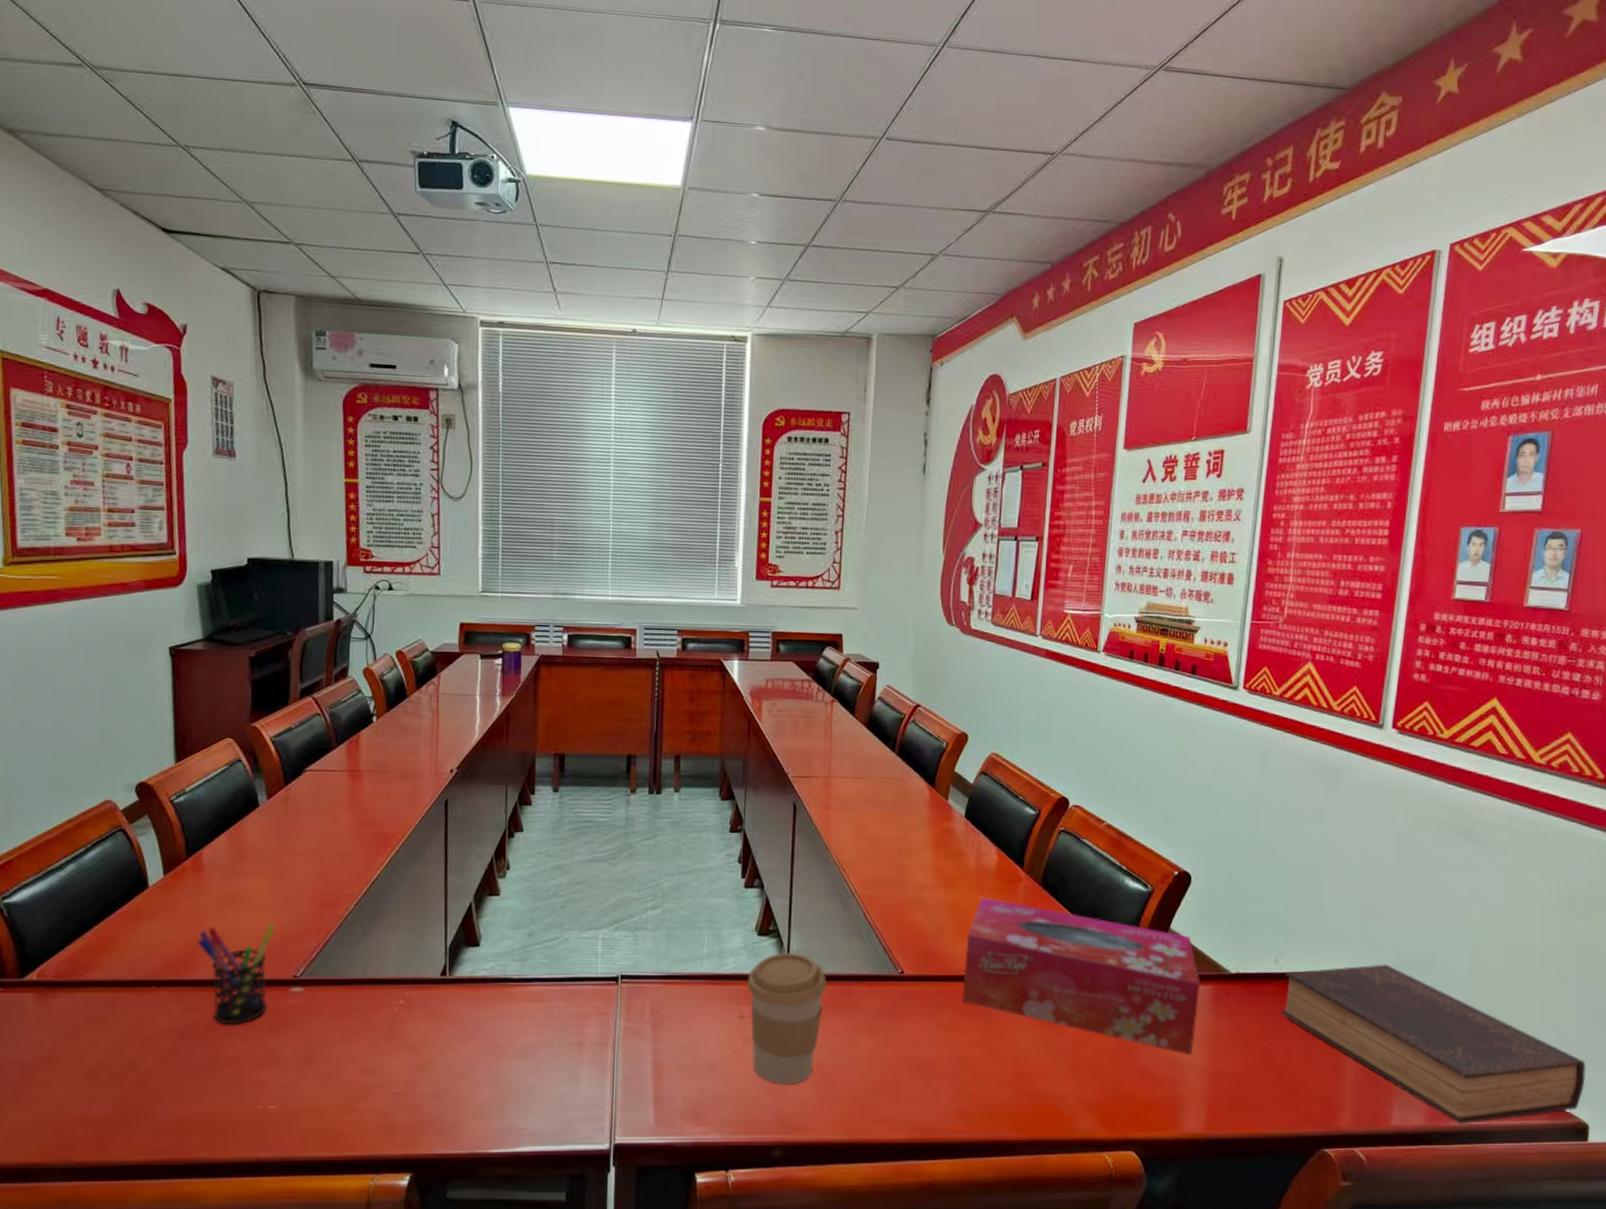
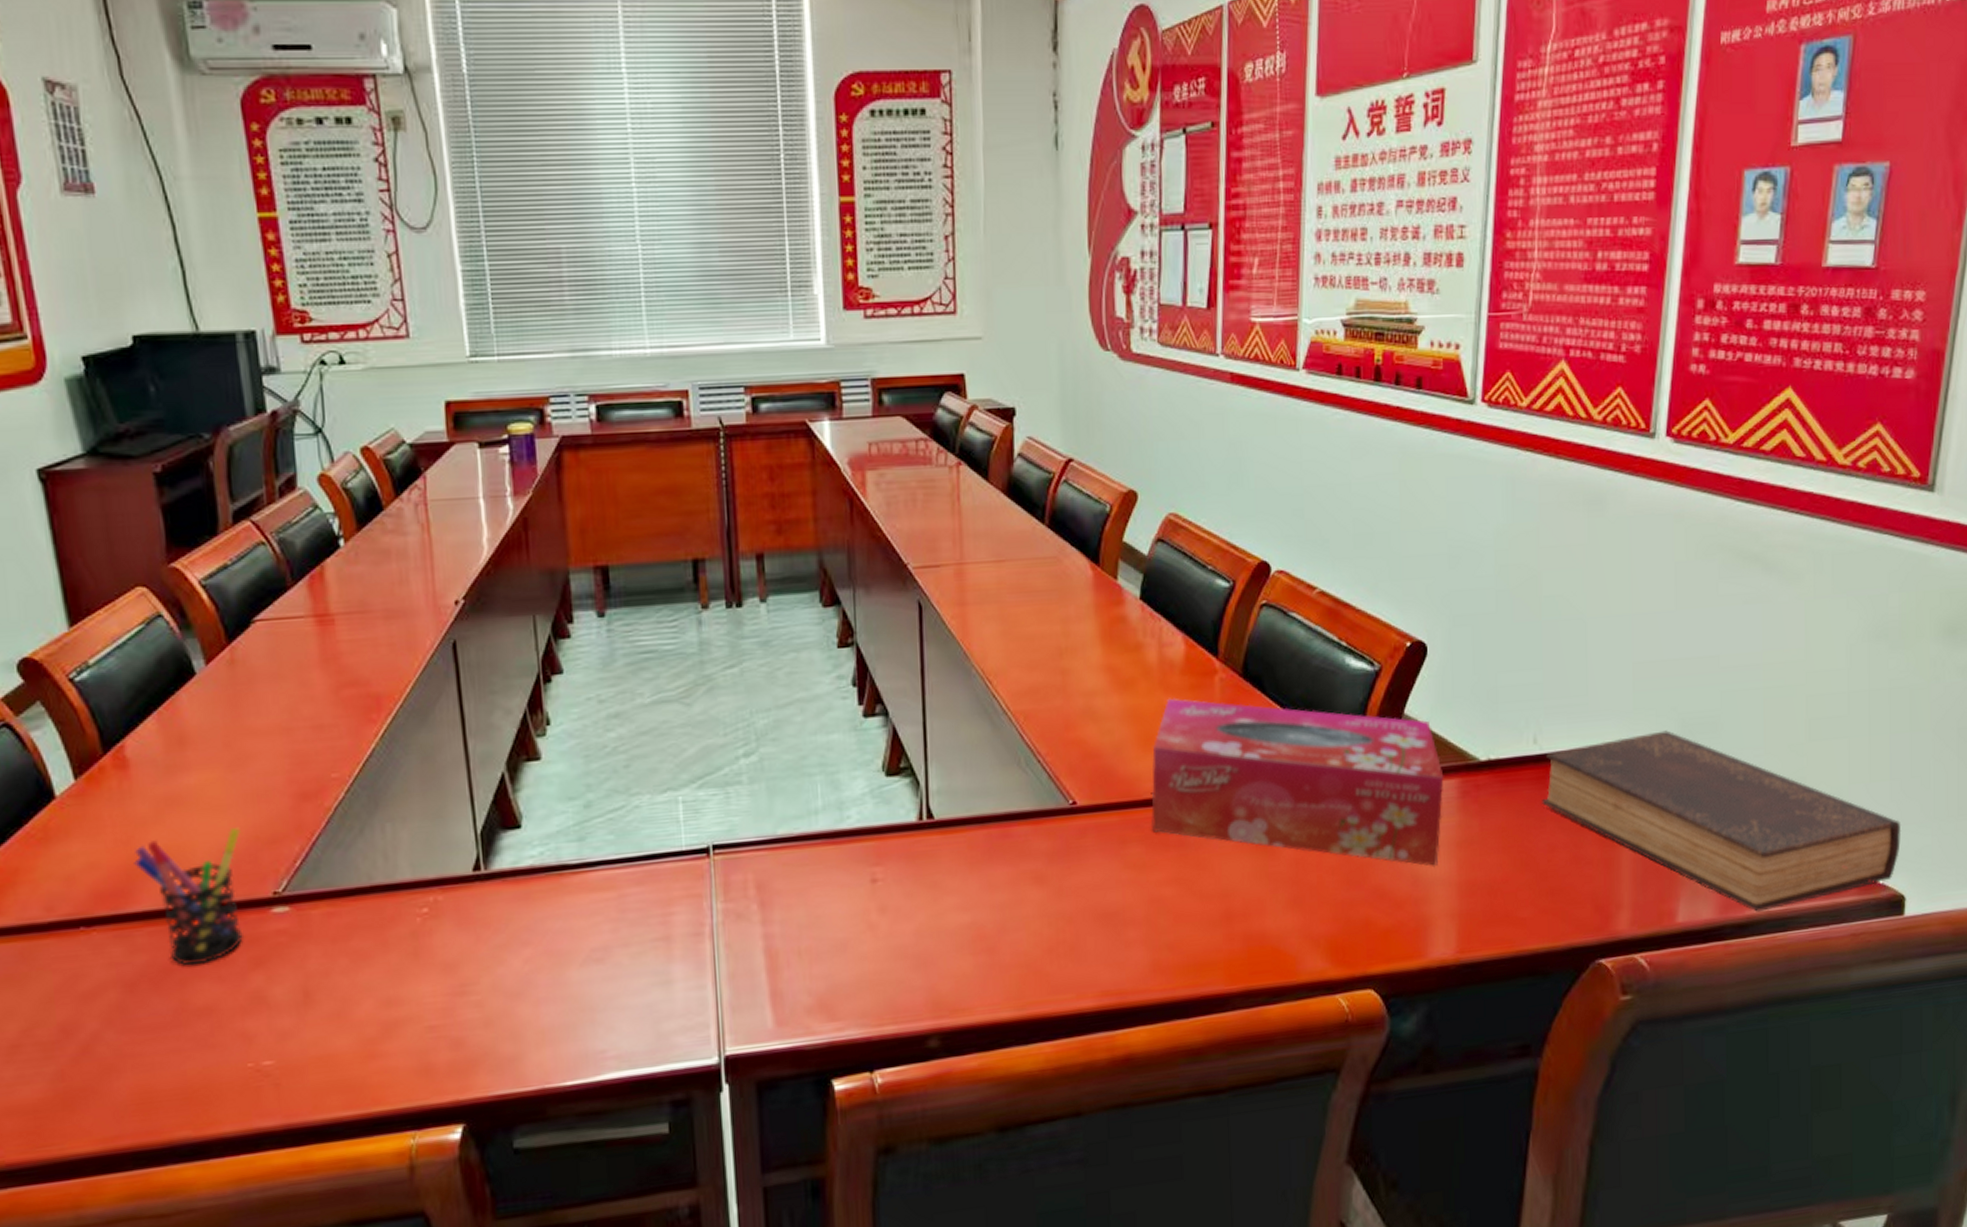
coffee cup: present [747,953,827,1085] -> none [877,793,979,959]

